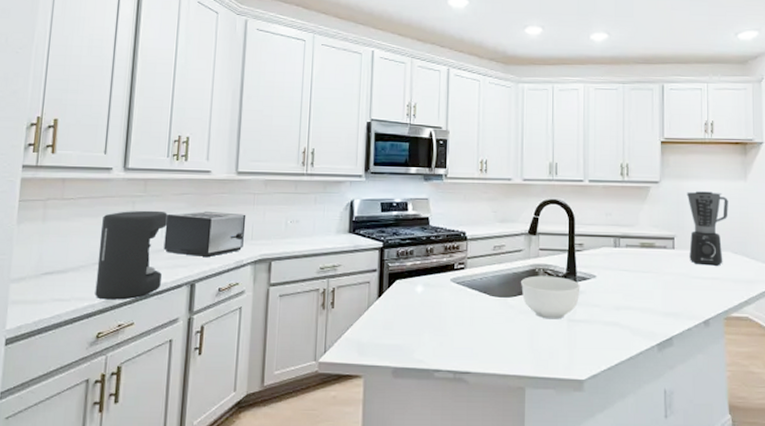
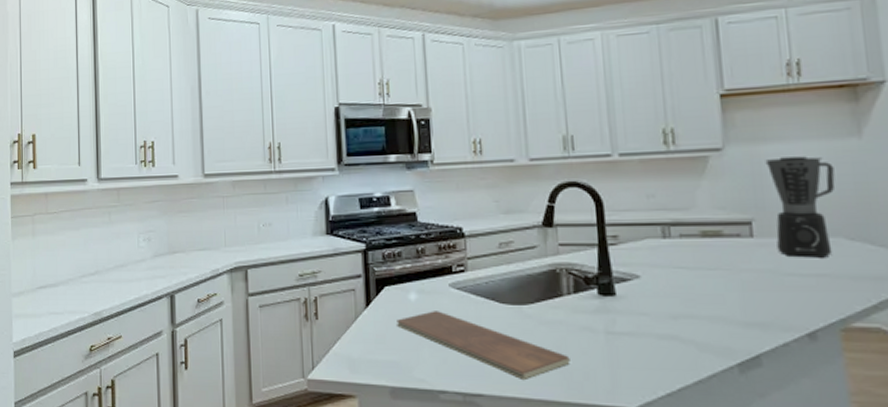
coffee maker: present [95,210,168,300] -> none [83,220,142,313]
toaster: present [163,211,246,257] -> none [140,218,218,266]
chopping board: none [404,301,540,360] -> present [397,311,570,381]
bowl: present [520,275,580,319] -> none [537,277,620,332]

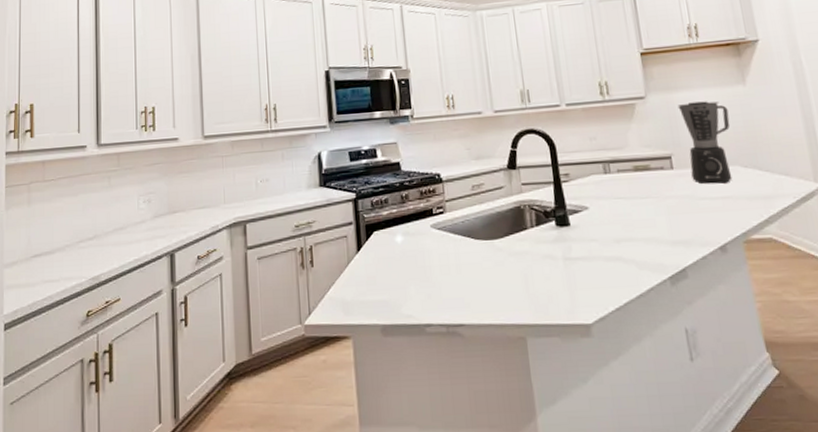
chopping board: present [397,311,570,381] -> none [385,250,536,308]

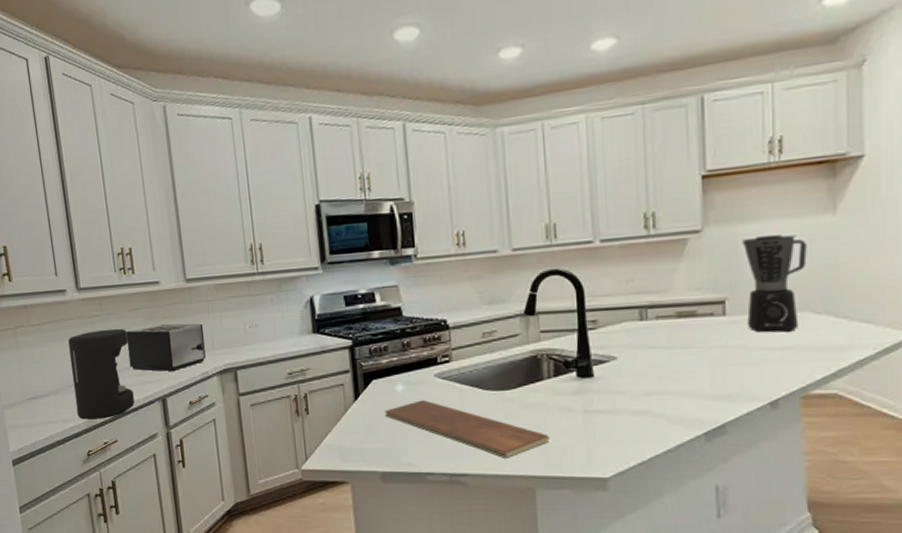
coffee maker: none [81,183,142,277] -> present [68,328,135,420]
toaster: none [141,178,217,226] -> present [126,323,206,371]
chopping board: none [385,250,536,308] -> present [385,400,550,459]

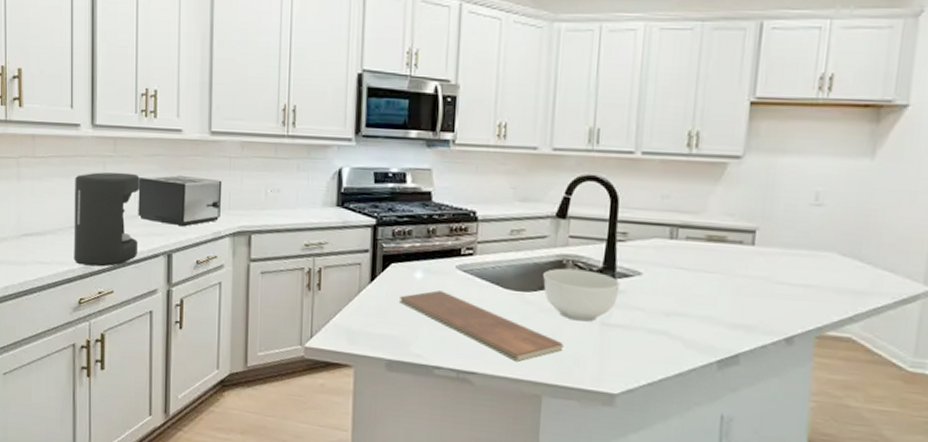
bowl: none [519,361,597,412] -> present [542,268,620,322]
blender: present [742,234,807,332] -> none [774,171,842,270]

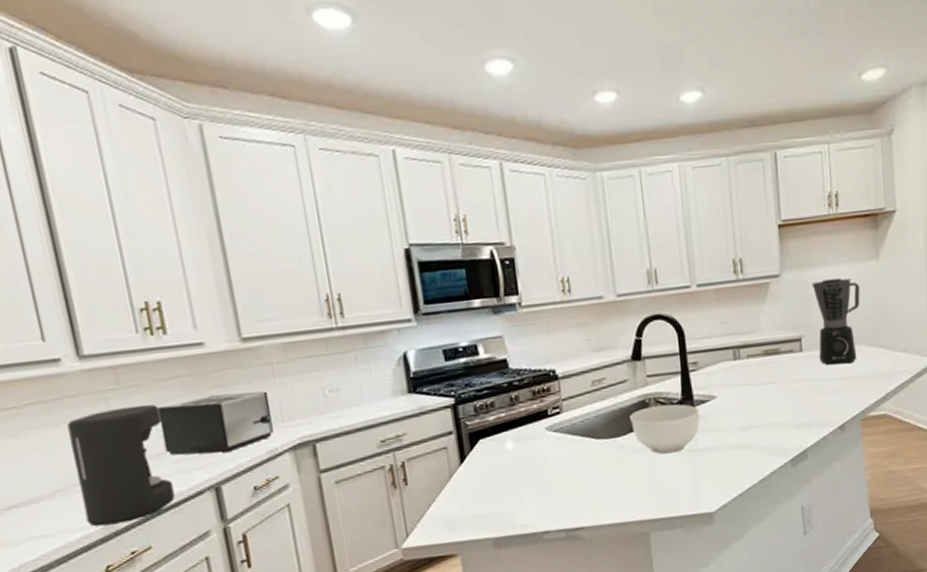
chopping board: present [400,290,564,363] -> none [494,455,660,507]
blender: none [774,171,842,270] -> present [812,278,860,365]

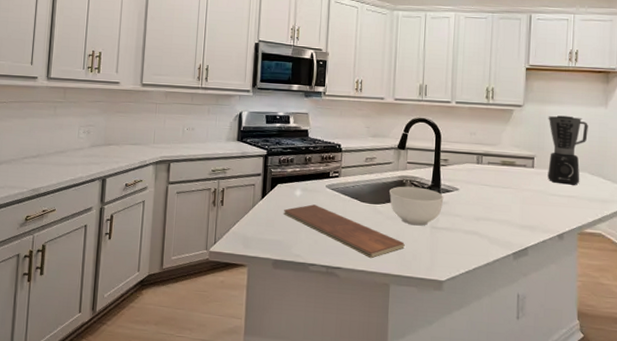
coffee maker: present [67,404,175,527] -> none [24,114,83,190]
toaster: present [158,391,274,456] -> none [80,117,149,156]
chopping board: none [494,455,660,507] -> present [284,204,405,259]

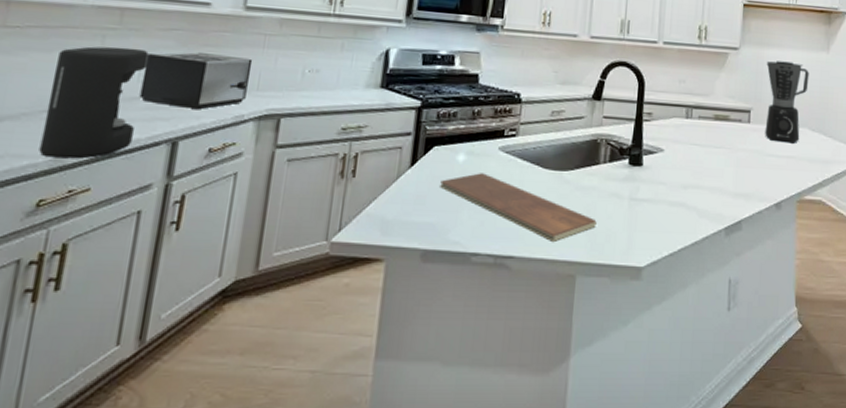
coffee maker: none [24,114,83,190] -> present [39,46,149,159]
toaster: none [80,117,149,156] -> present [139,52,253,109]
bowl: present [388,186,444,226] -> none [579,147,646,198]

